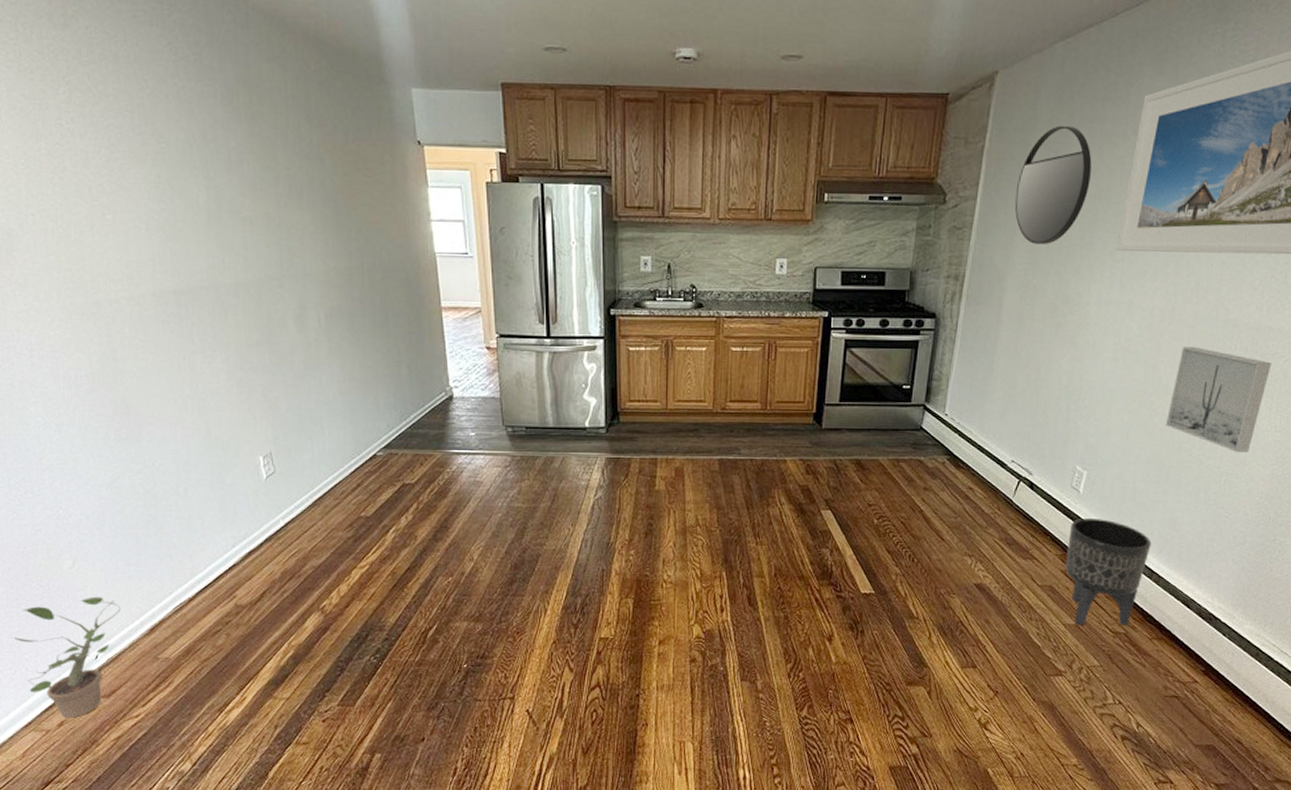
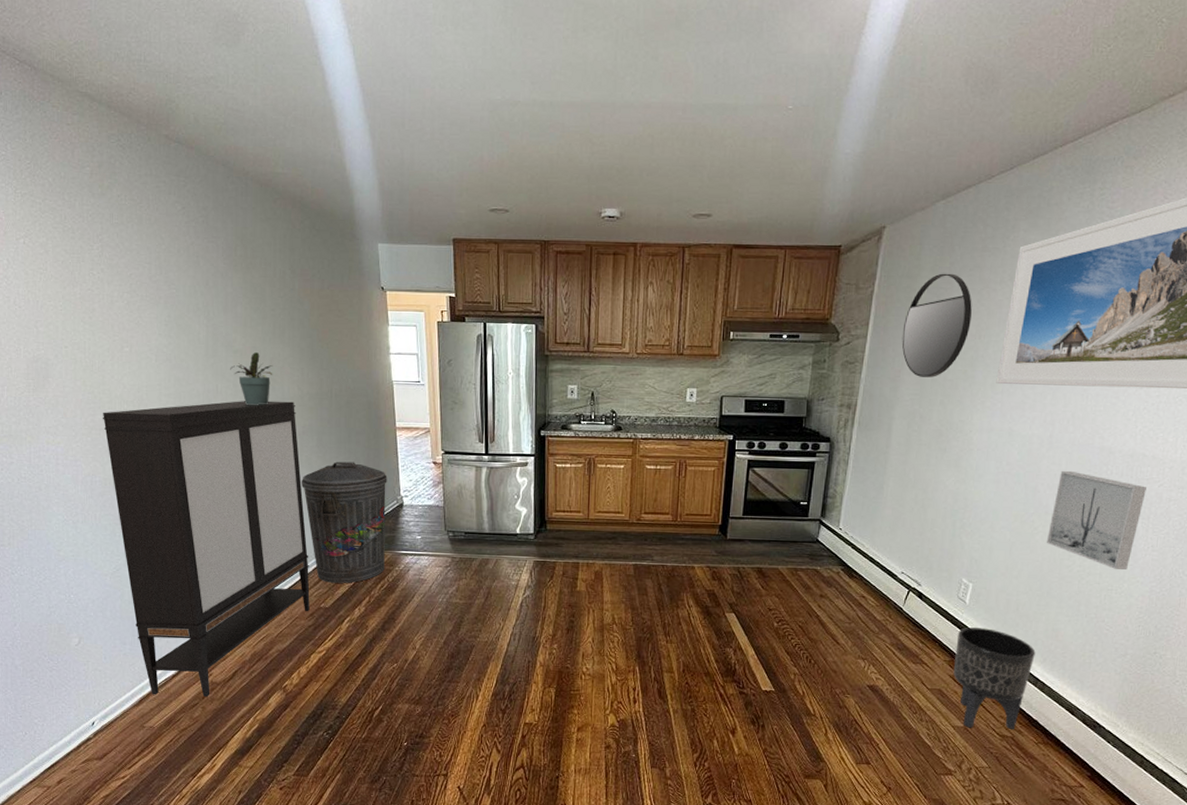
potted plant: present [13,596,120,718] -> none [26,670,115,777]
storage cabinet: none [83,277,348,622] -> present [102,401,310,697]
potted plant: none [238,220,291,283] -> present [230,352,273,405]
trash can: none [332,348,434,488] -> present [302,461,387,583]

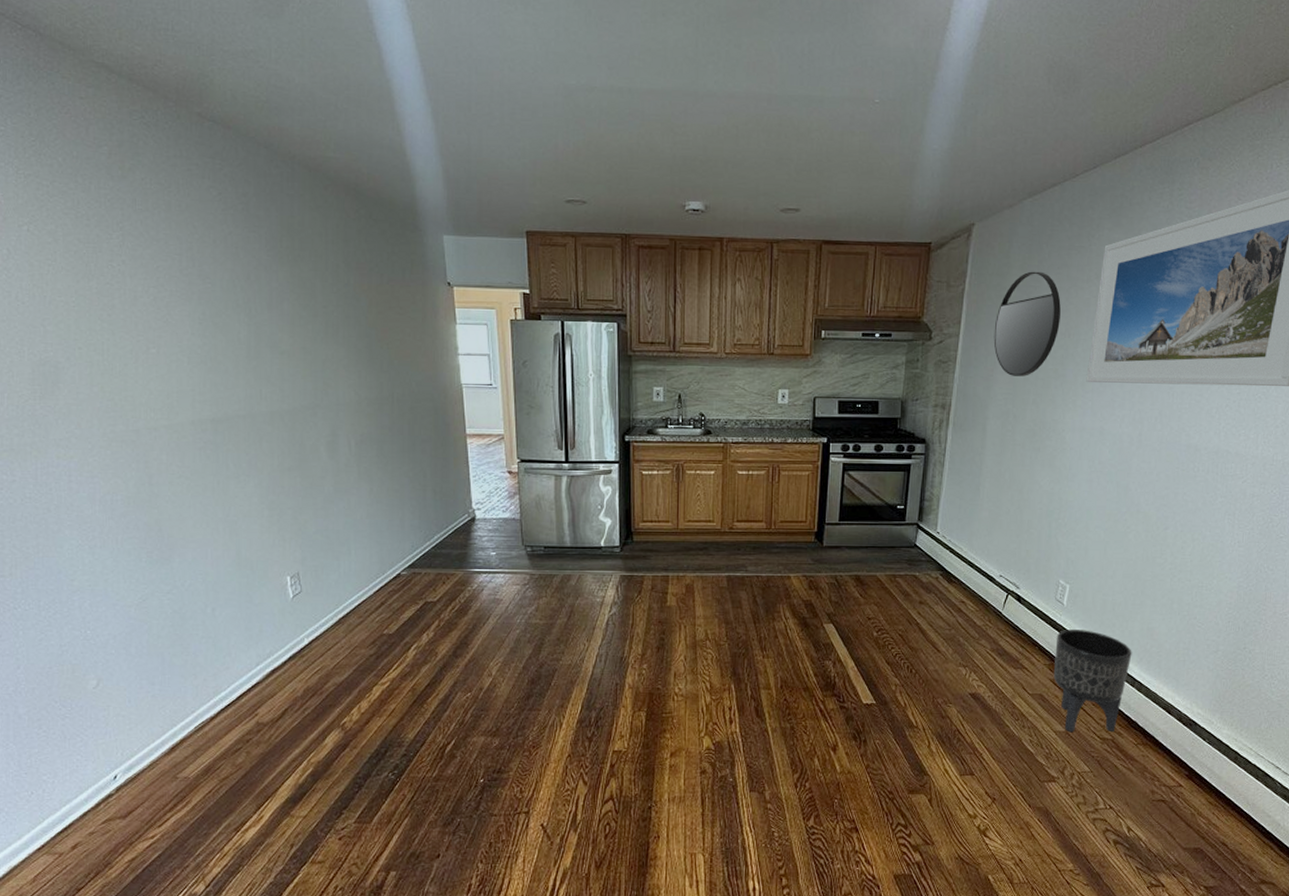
storage cabinet: present [102,401,310,697] -> none [124,407,371,741]
potted plant: present [230,352,273,405] -> none [276,354,326,412]
trash can: present [302,461,387,583] -> none [360,472,457,606]
wall art: present [1046,470,1146,570] -> none [1138,468,1231,566]

